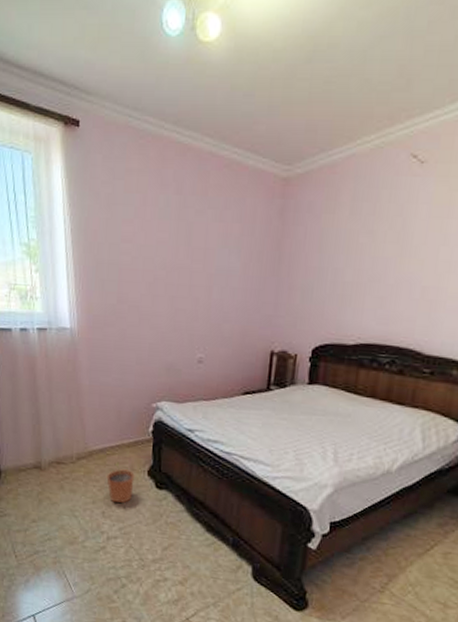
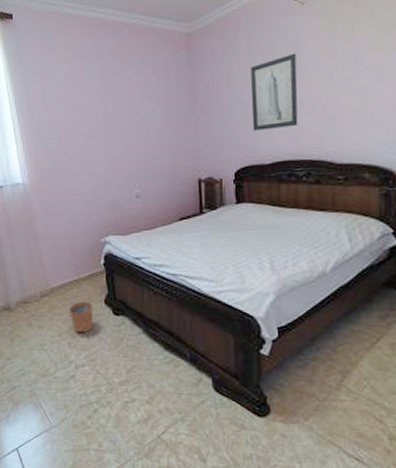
wall art: none [340,221,404,307] -> present [251,53,298,131]

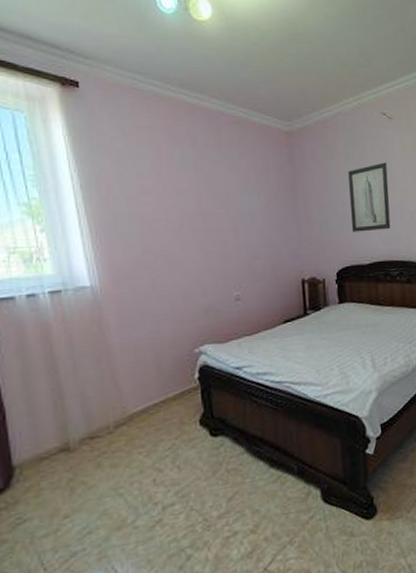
plant pot: present [68,296,94,333] -> none [153,420,186,466]

